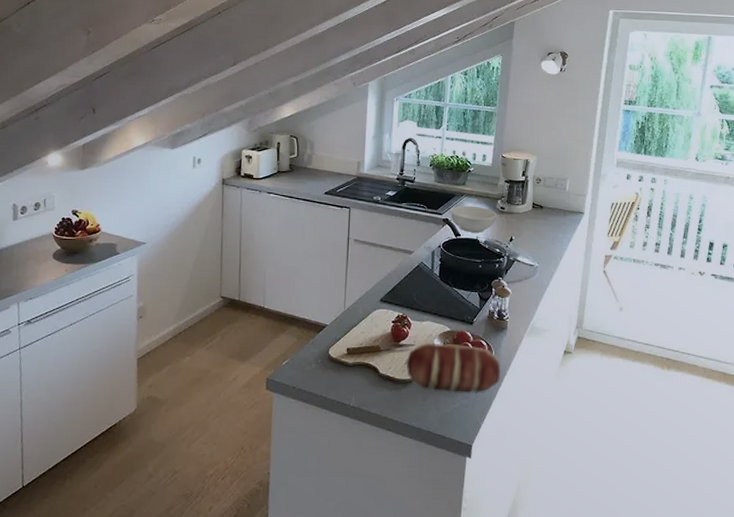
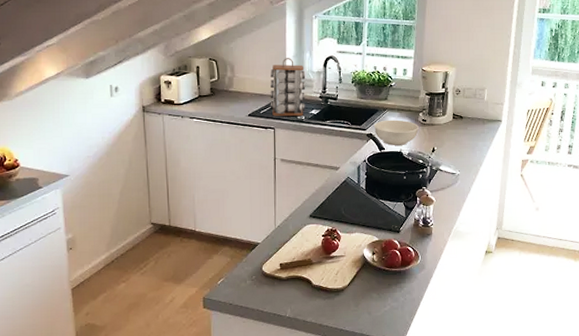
spice rack: none [346,138,384,198] -> present [270,58,306,117]
bread loaf: present [406,342,501,393] -> none [337,252,428,296]

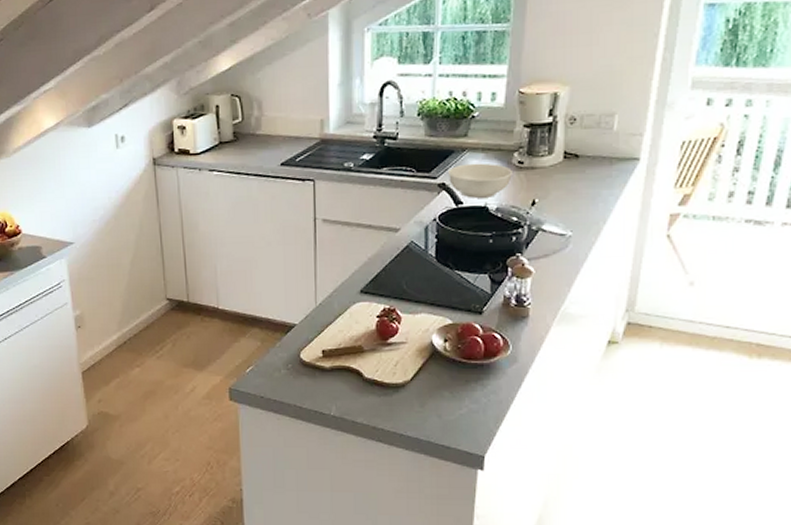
spice rack: present [270,58,306,117] -> none [308,87,355,165]

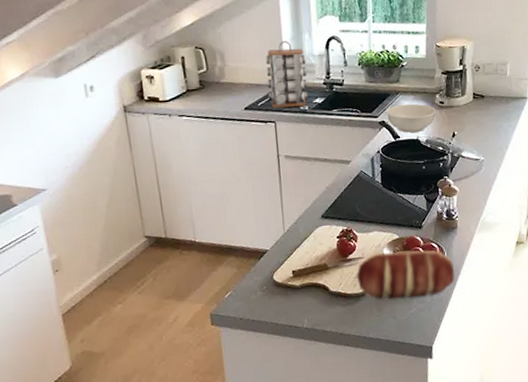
spice rack: none [308,87,355,165] -> present [265,41,309,109]
bread loaf: none [397,339,521,396] -> present [356,250,455,299]

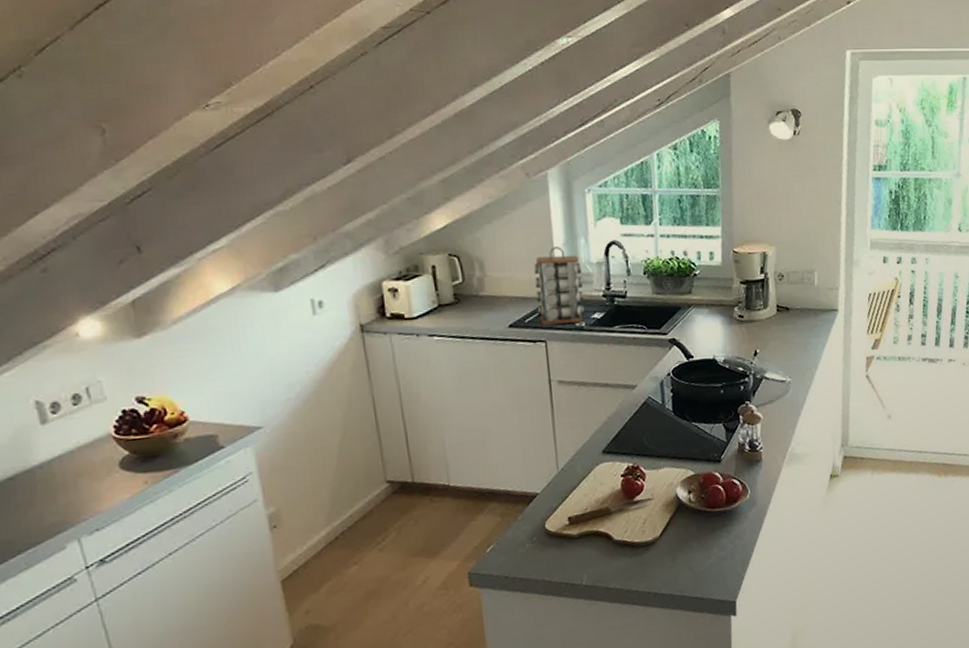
bread loaf: present [356,250,455,299] -> none [645,487,760,547]
bowl: present [386,103,436,133] -> none [677,318,735,352]

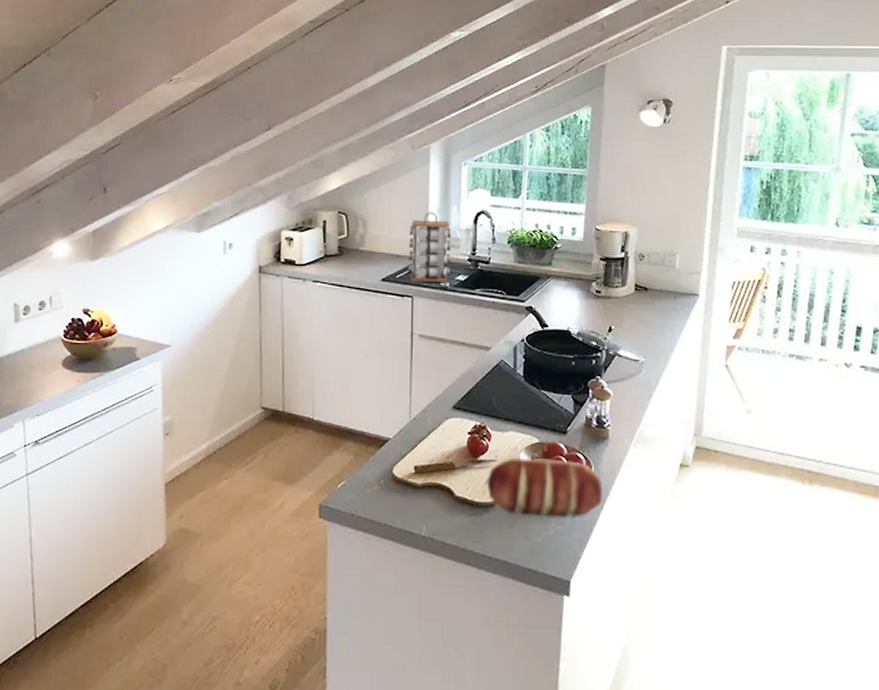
bread loaf: none [645,487,760,547] -> present [486,457,603,517]

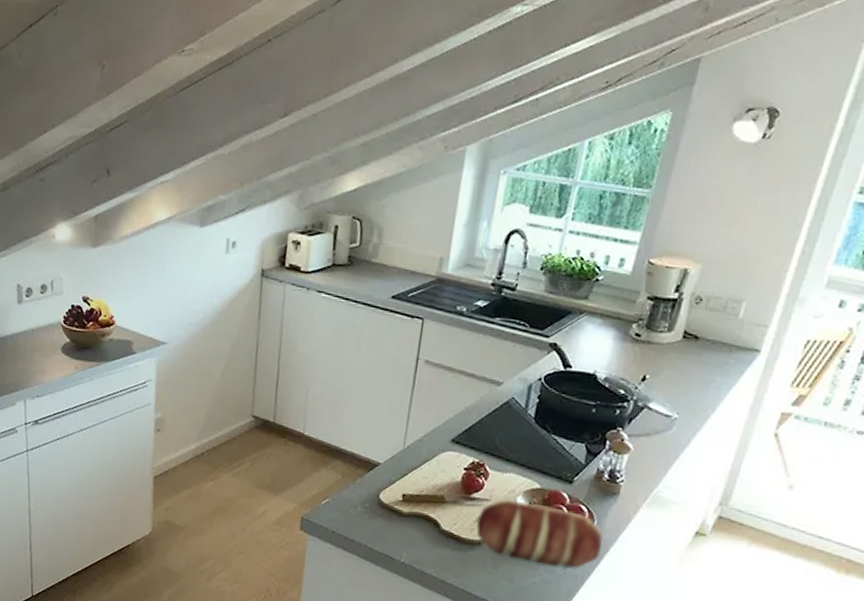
spice rack: present [408,212,452,283] -> none [421,226,478,308]

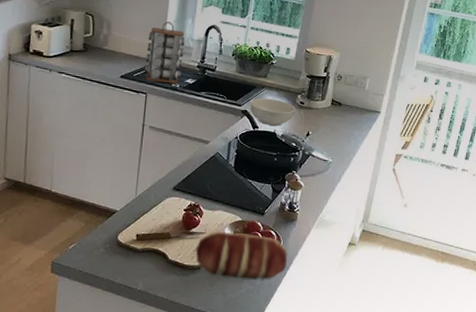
spice rack: none [421,226,478,308] -> present [144,22,186,85]
bowl: none [561,327,628,366] -> present [250,98,296,126]

